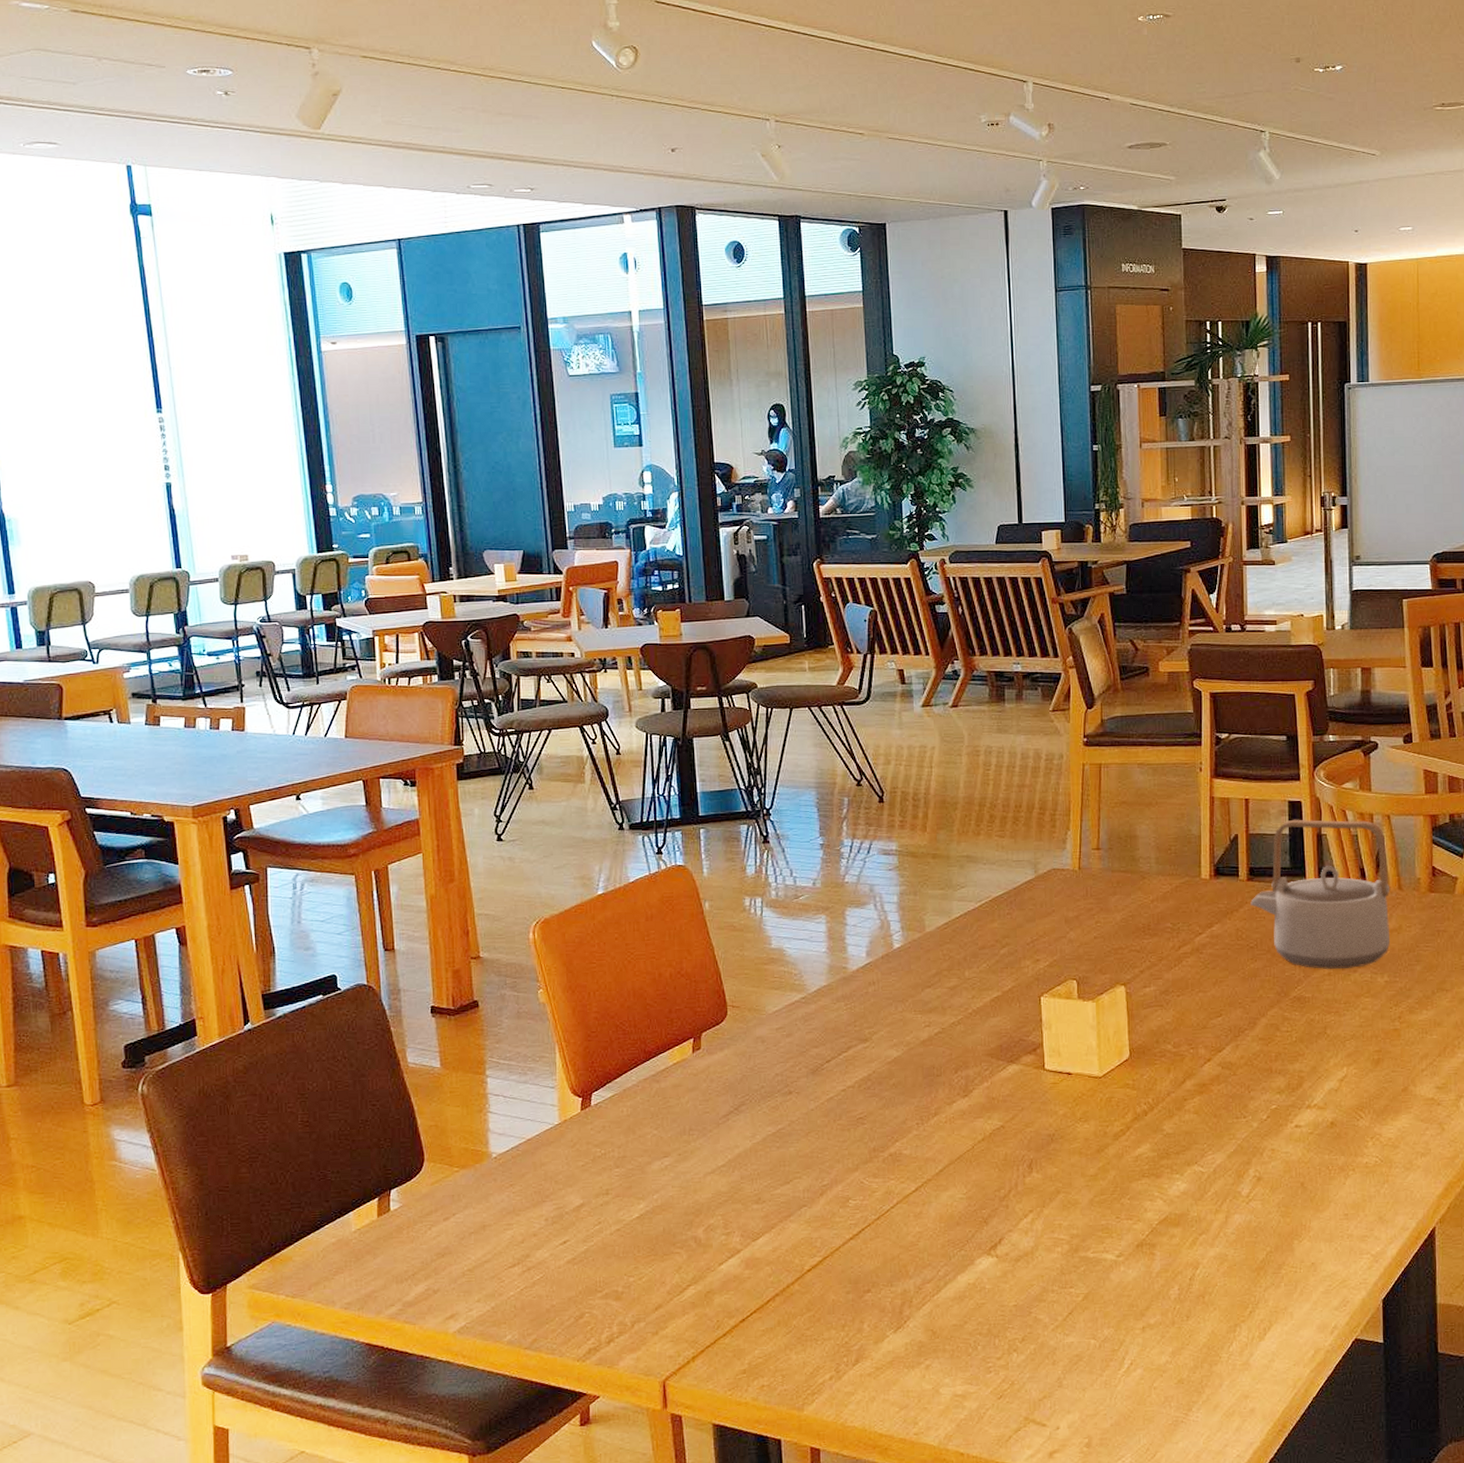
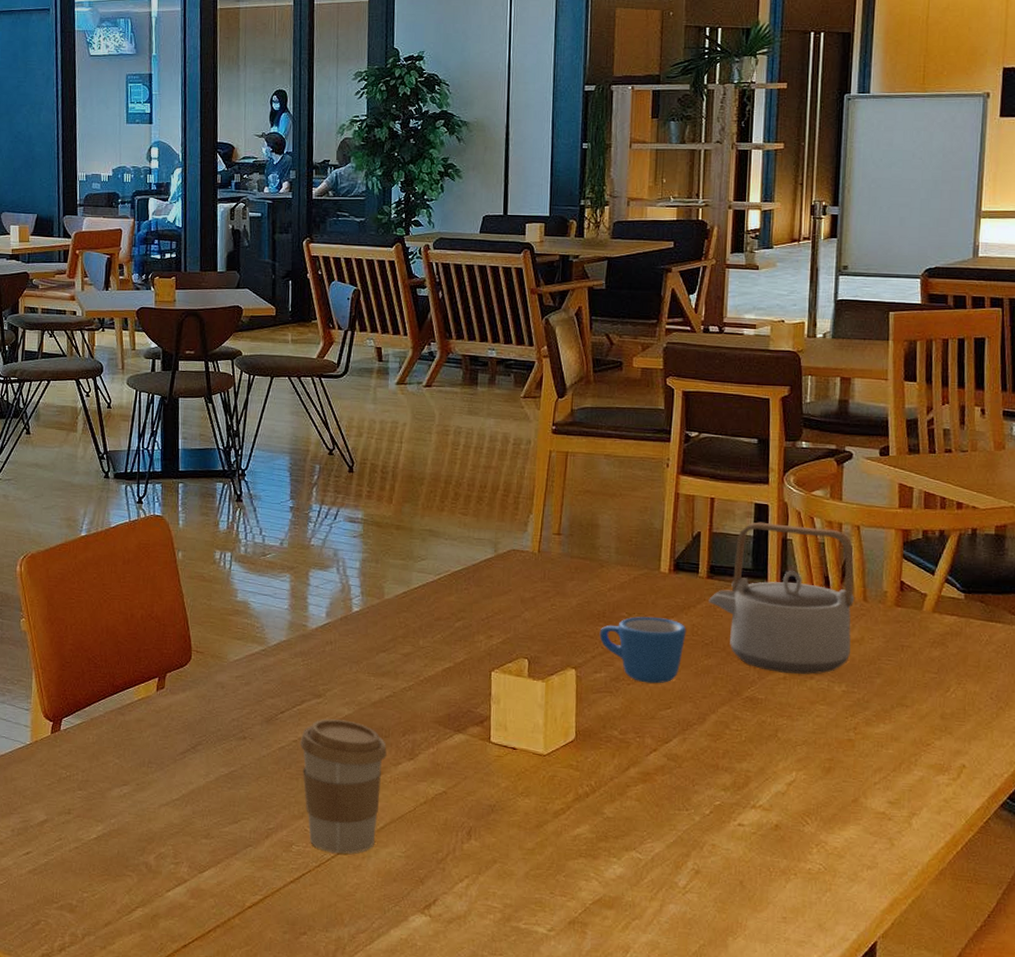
coffee cup: none [849,1062,940,1204] -> present [299,719,387,854]
mug: none [1146,925,1231,993] -> present [599,616,687,684]

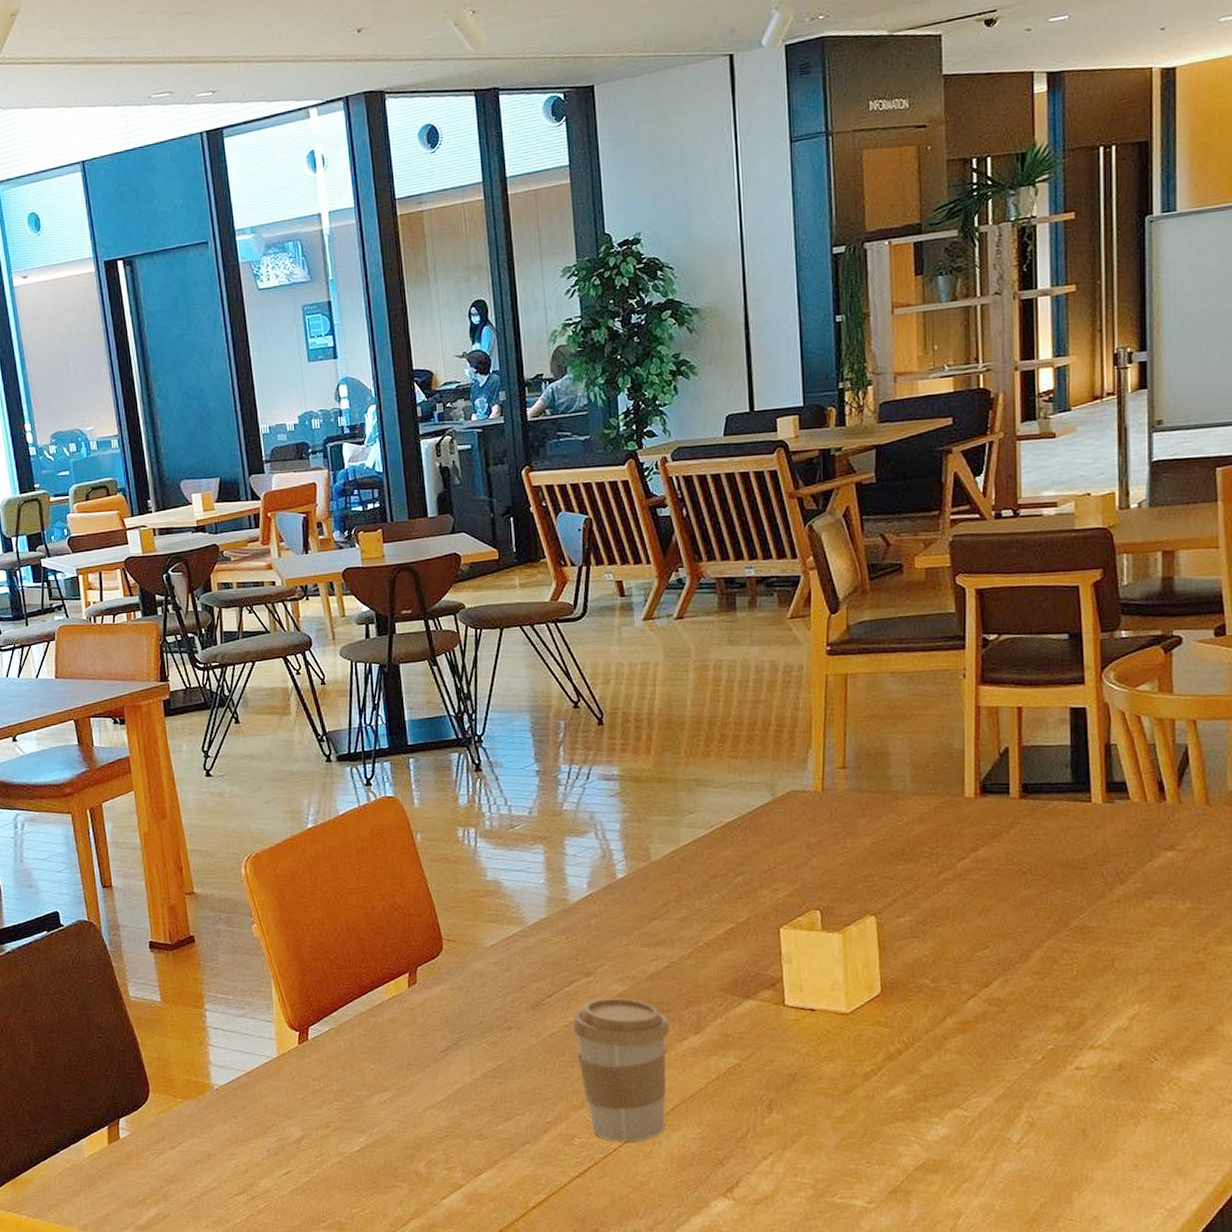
mug: present [599,616,687,684] -> none [899,848,1000,923]
teapot: present [709,522,855,674] -> none [1023,727,1196,896]

